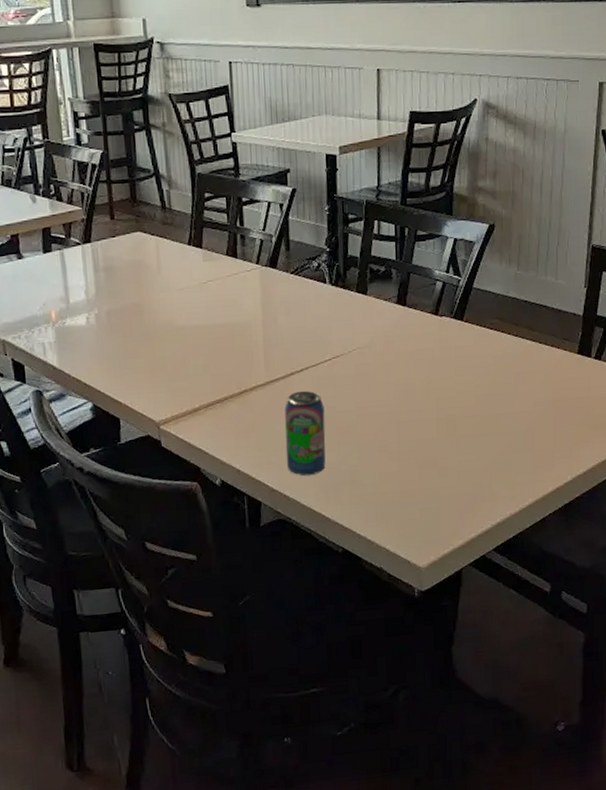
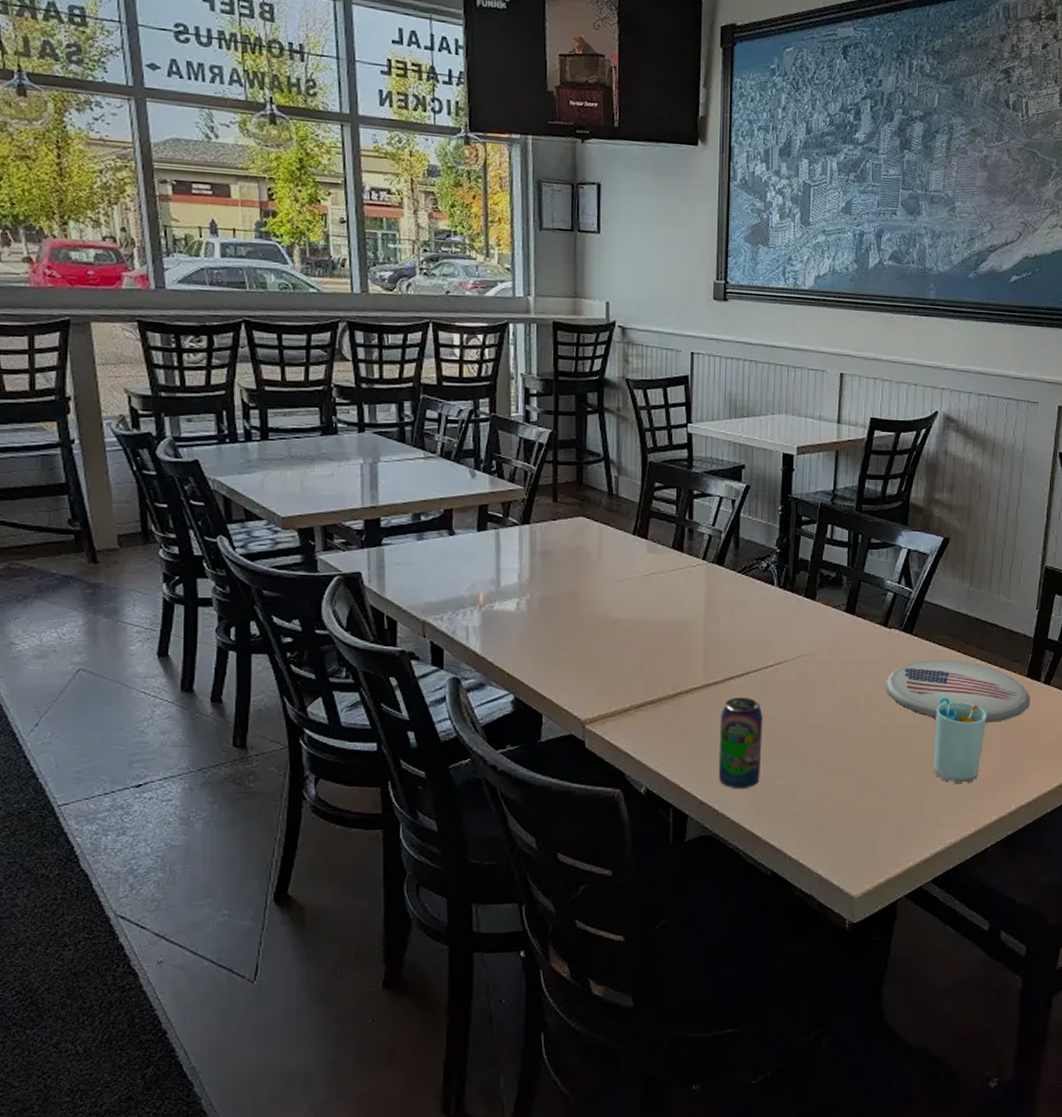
plate: none [438,342,582,400] -> present [884,660,1031,723]
cup: none [489,378,541,460] -> present [933,697,988,785]

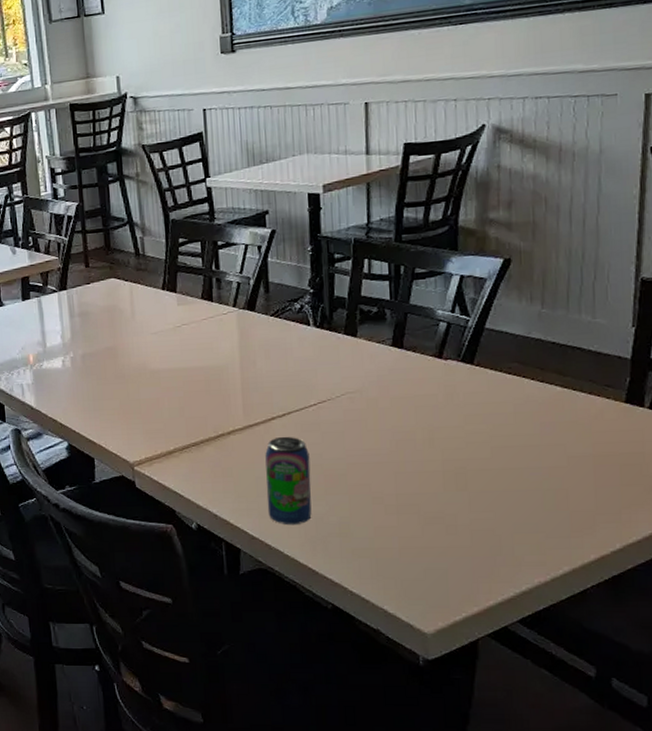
plate: present [884,660,1031,723] -> none [444,389,633,454]
cup: present [933,697,988,785] -> none [509,428,576,521]

